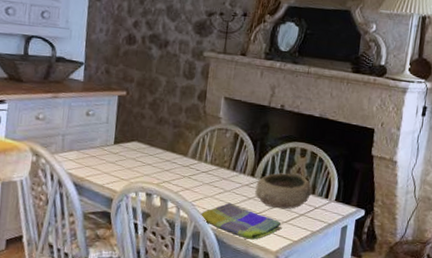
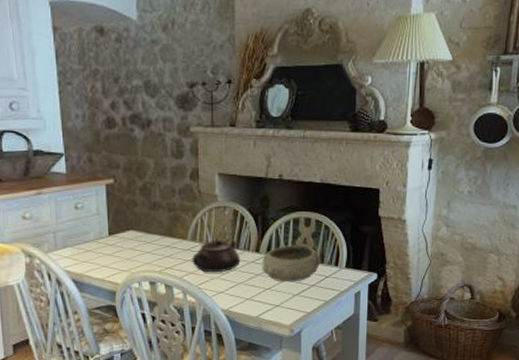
teapot: none [189,159,236,192] -> present [192,239,240,273]
dish towel: present [199,202,282,240] -> none [208,281,294,316]

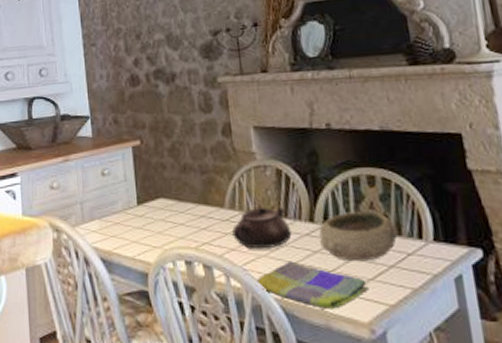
dish towel: none [208,281,294,316] -> present [256,261,369,309]

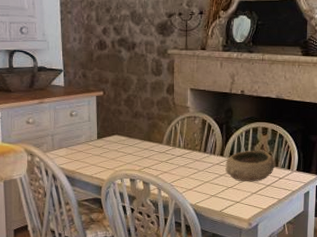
teapot: present [232,206,292,250] -> none [166,144,207,173]
dish towel: present [256,261,369,309] -> none [179,180,252,211]

